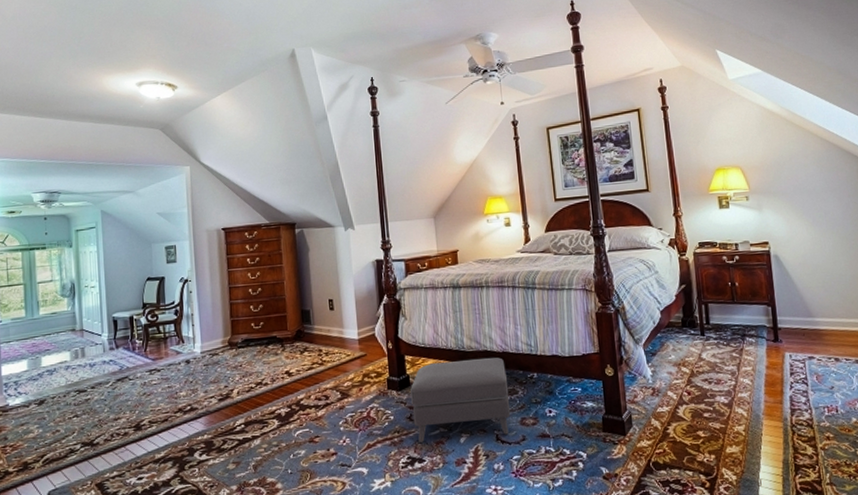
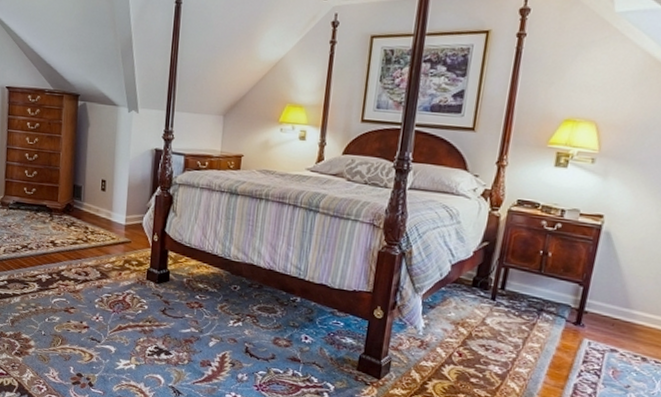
ottoman: present [409,357,511,444] -> none [166,264,269,350]

